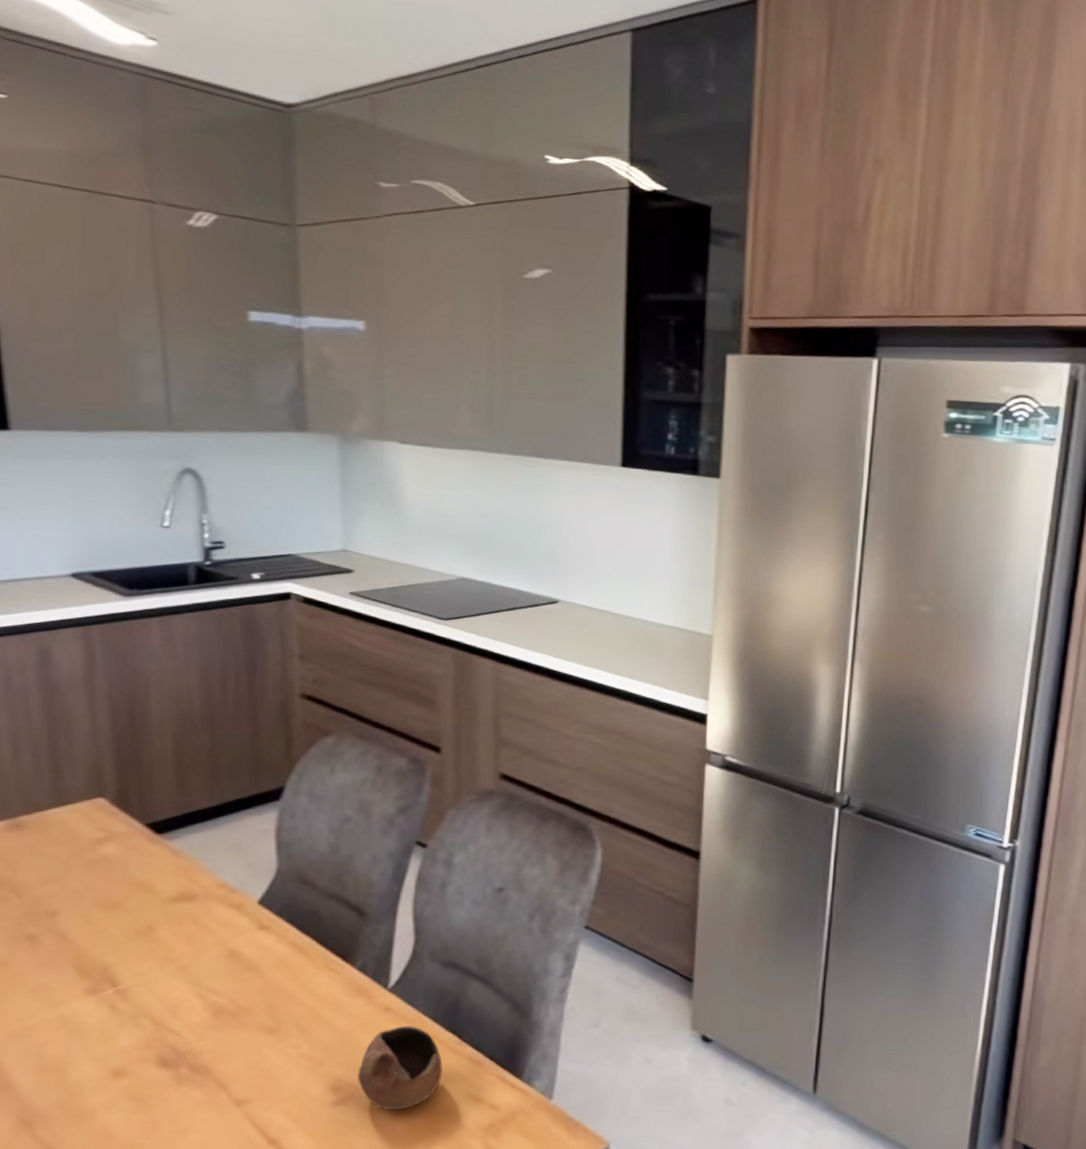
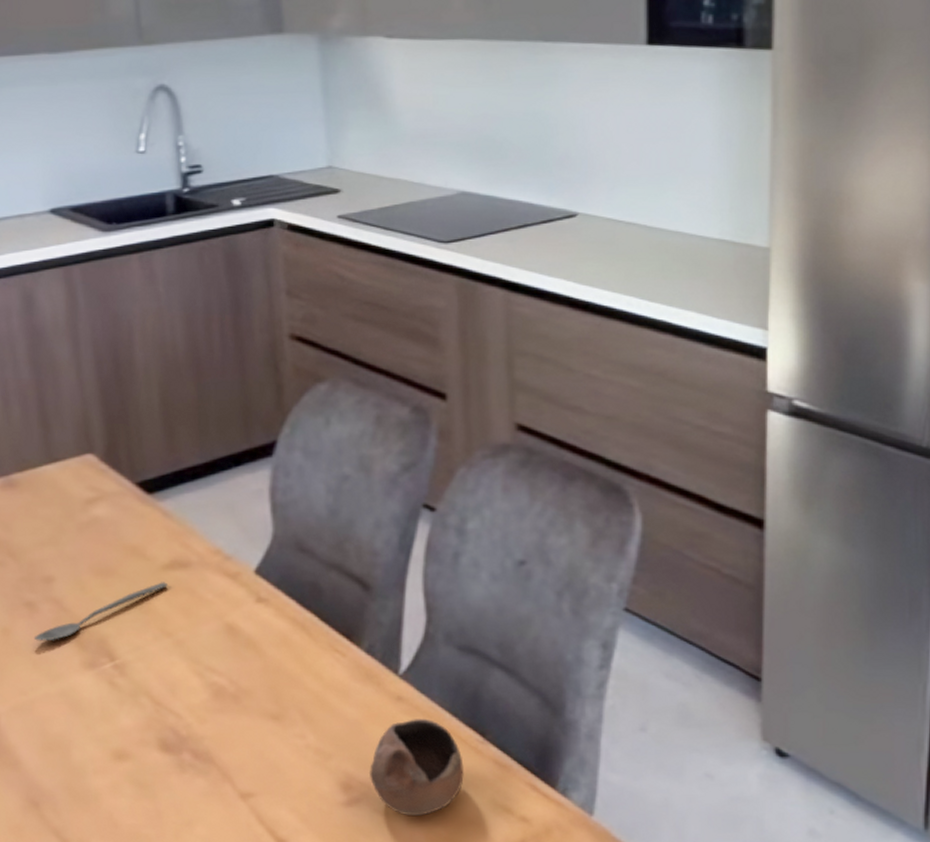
spoon: none [34,913,174,971] -> present [33,582,169,641]

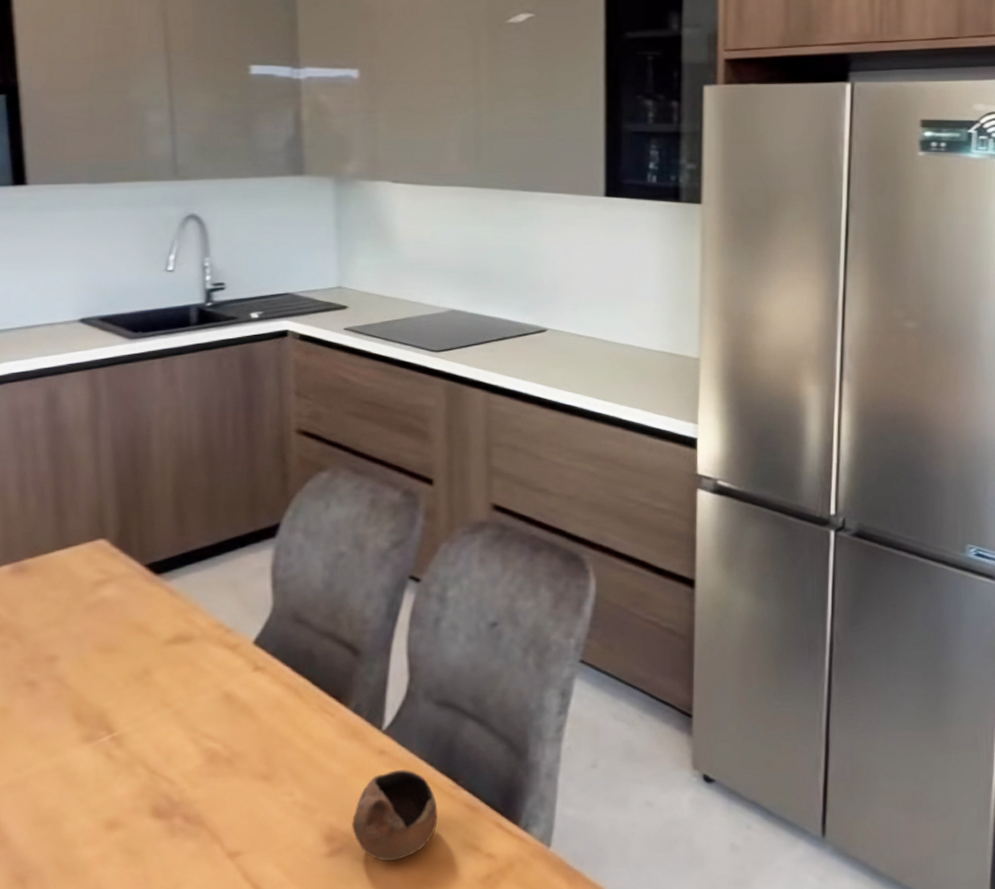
spoon: present [33,582,169,641] -> none [32,656,171,719]

